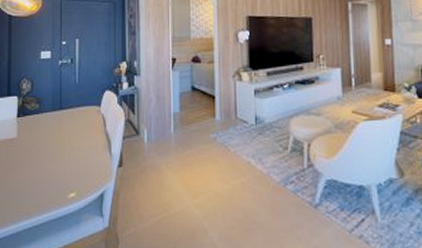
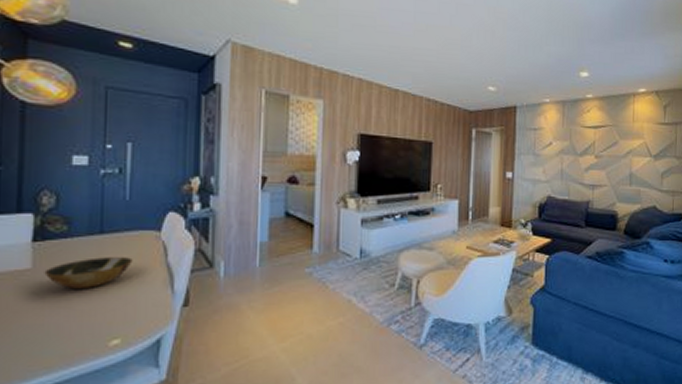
bowl: none [25,128,82,154] -> present [44,257,133,290]

